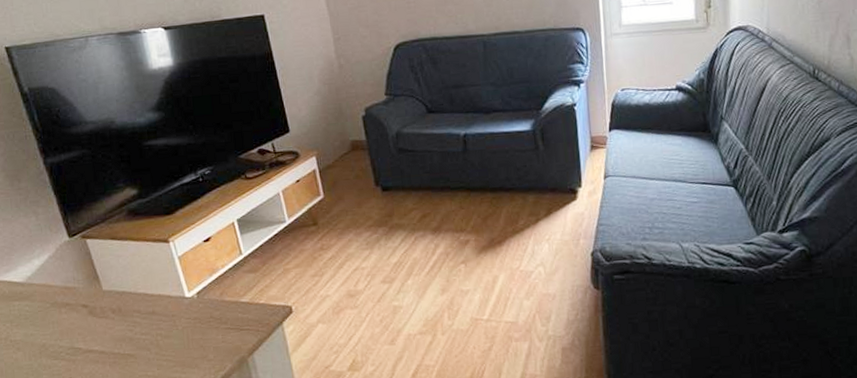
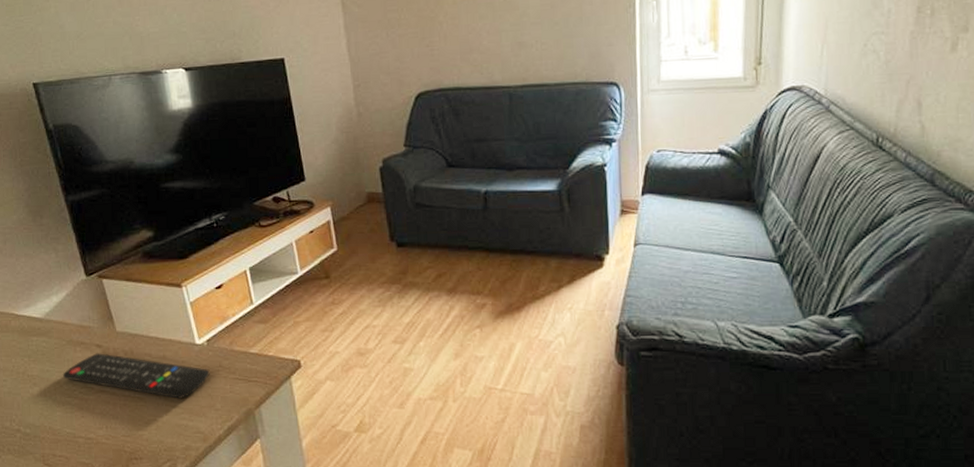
remote control: none [47,313,201,353] -> present [62,353,210,399]

